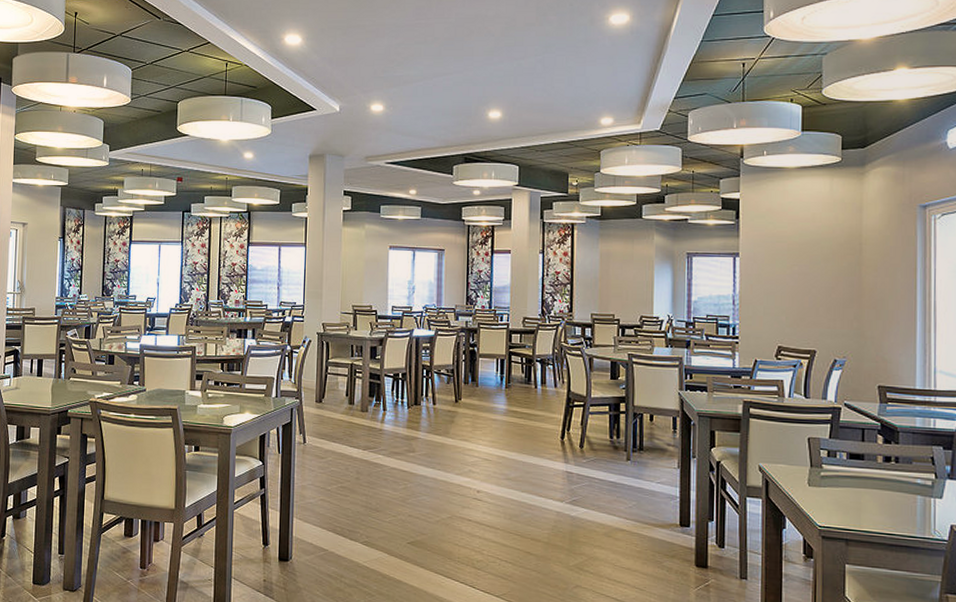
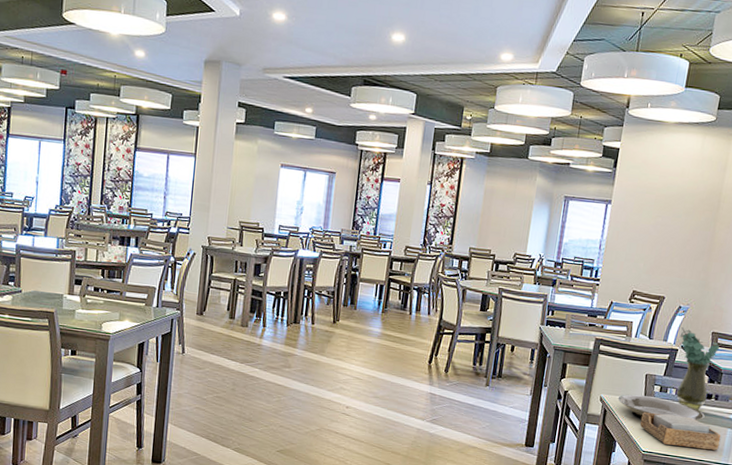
plate: none [779,461,886,489] -> present [617,394,705,421]
napkin holder: none [810,480,911,523] -> present [640,411,721,451]
vase: none [841,383,891,476] -> present [676,327,720,411]

